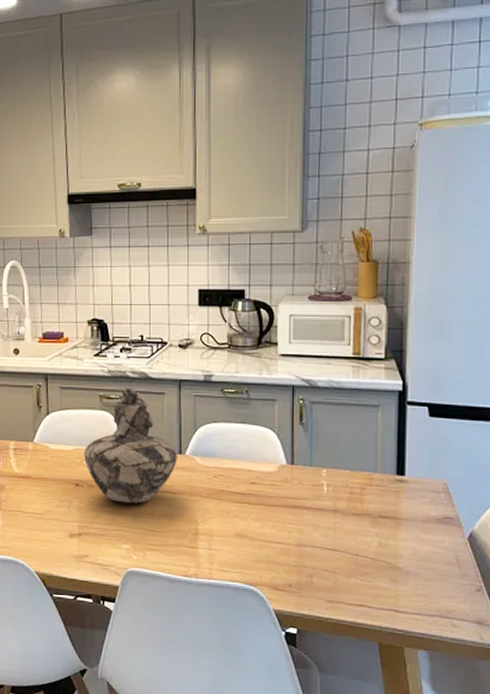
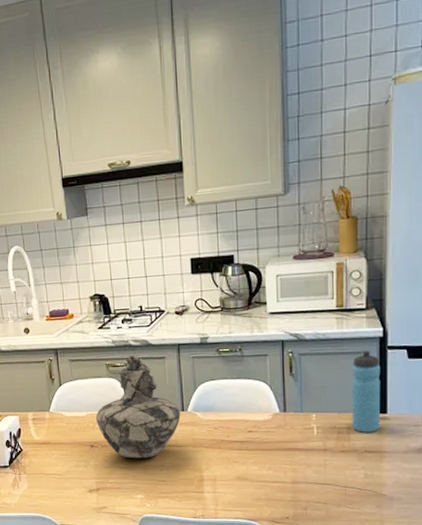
water bottle: none [366,404,399,495] -> present [351,350,381,433]

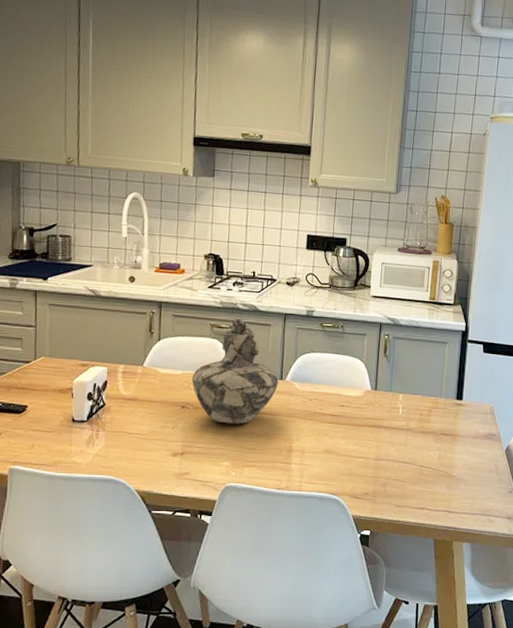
water bottle: present [351,350,381,433] -> none [432,341,461,417]

